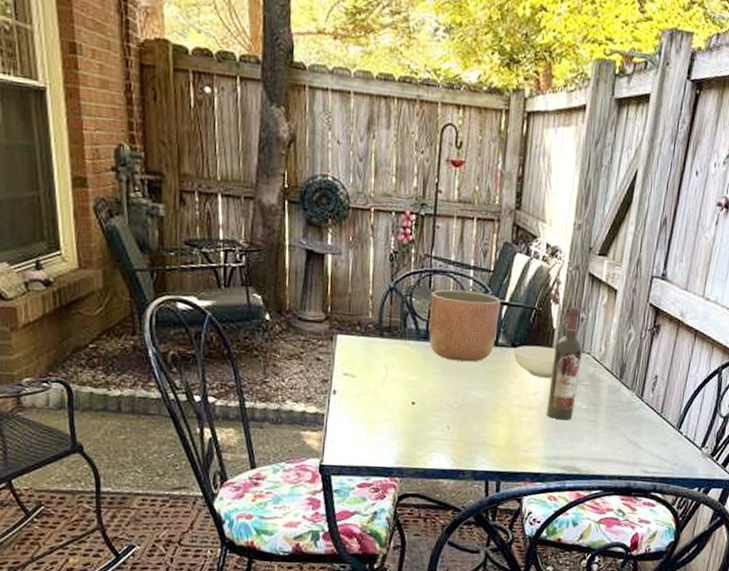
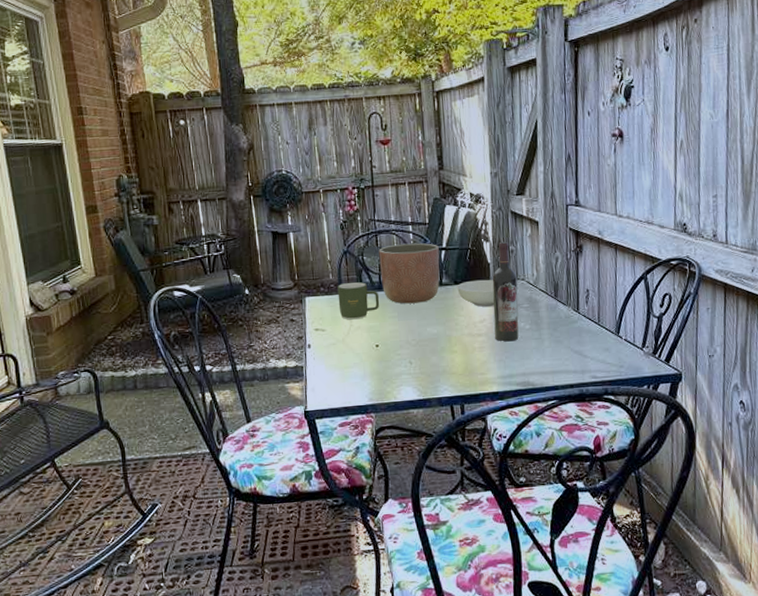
mug: none [375,325,424,370] -> present [337,281,380,320]

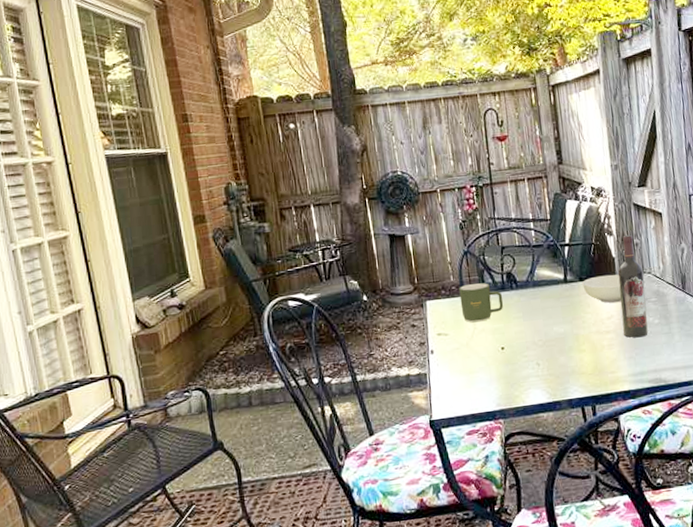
planter: present [378,243,440,304] -> none [500,240,564,304]

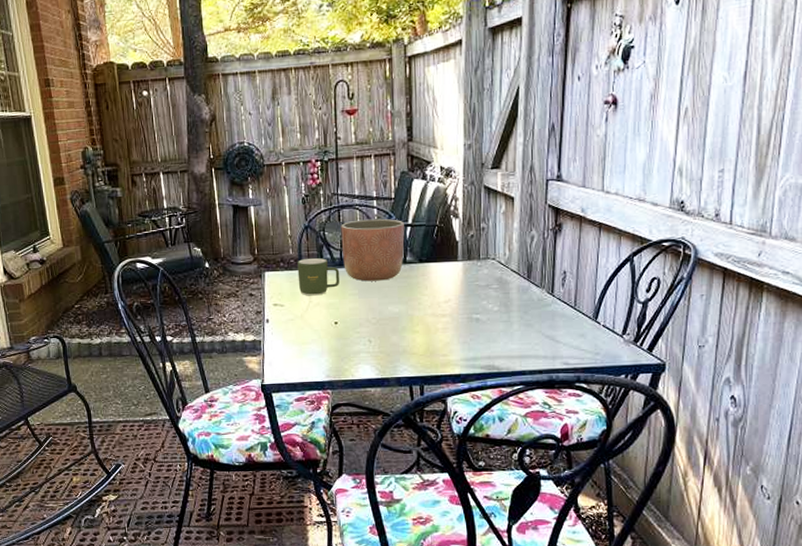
planter: none [500,240,564,304] -> present [341,218,405,282]
bowl: present [582,274,622,303] -> none [422,258,462,287]
wine bottle: present [618,234,648,338] -> none [459,218,488,324]

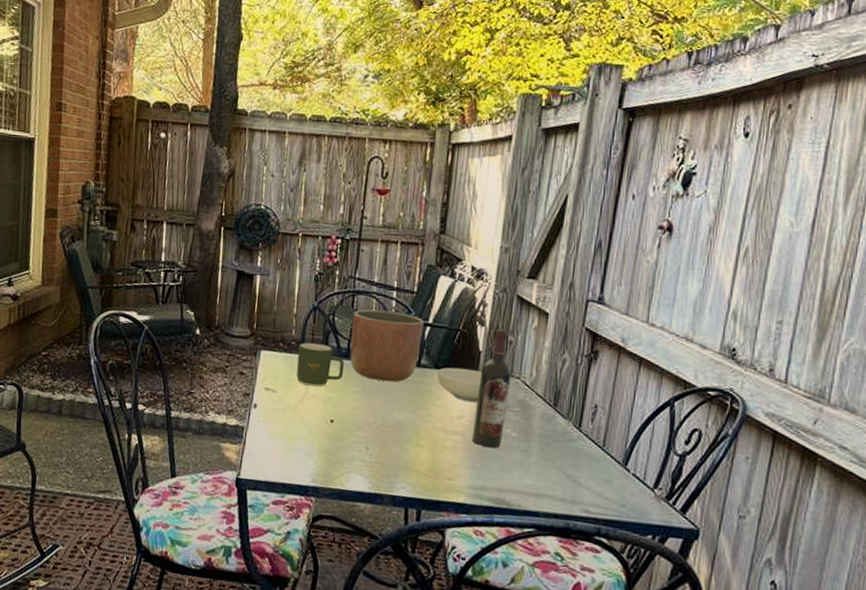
bowl: none [422,258,462,287] -> present [437,367,482,402]
wine bottle: none [459,218,488,324] -> present [471,328,512,448]

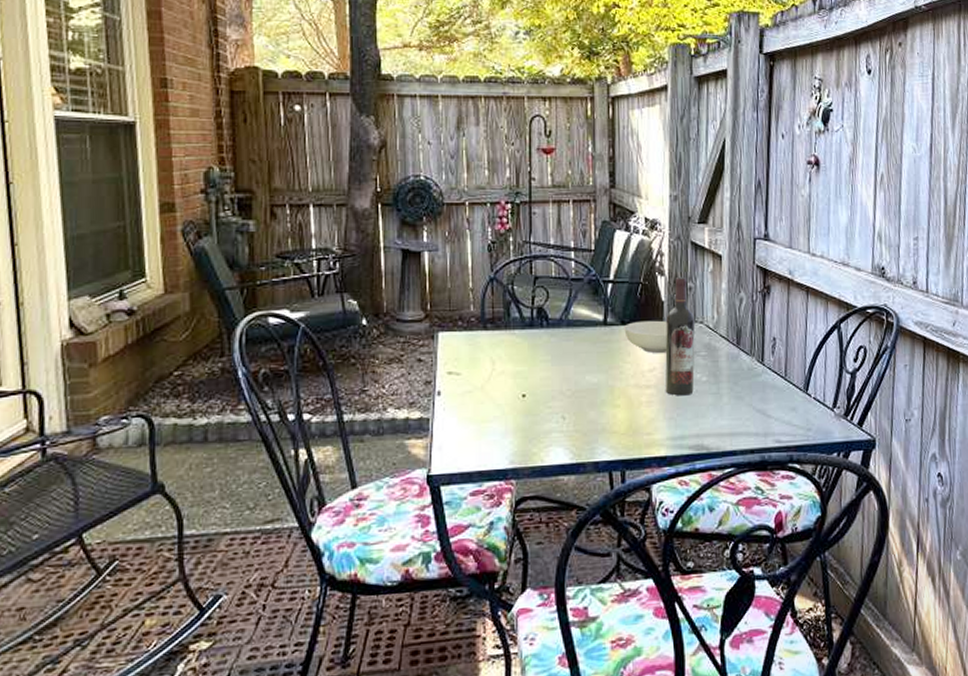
mug: present [296,342,344,387] -> none [479,316,530,363]
planter: present [350,309,424,382] -> none [533,272,605,346]

